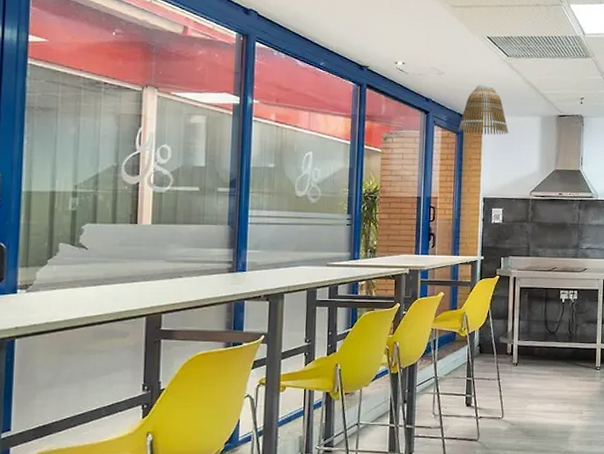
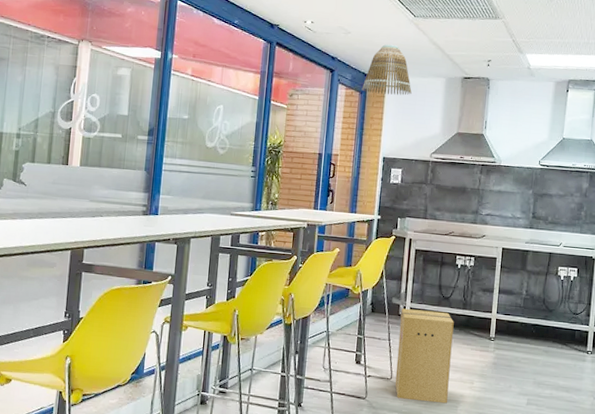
cardboard box: none [506,347,561,437] -> present [395,308,454,404]

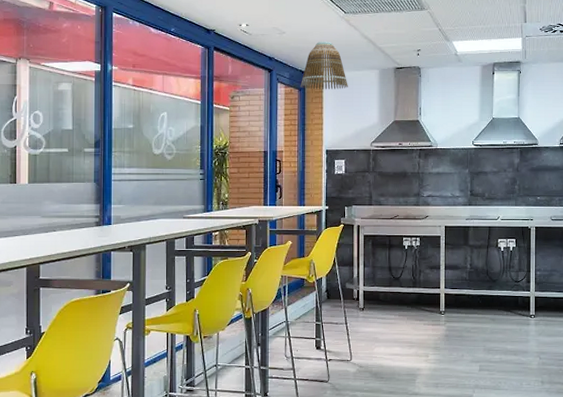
cardboard box: present [395,308,454,404] -> none [355,292,406,379]

